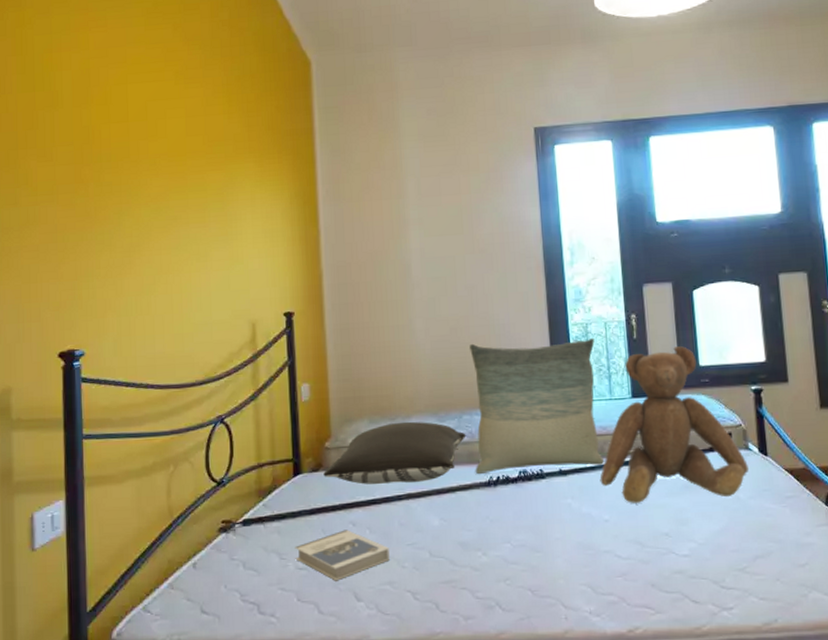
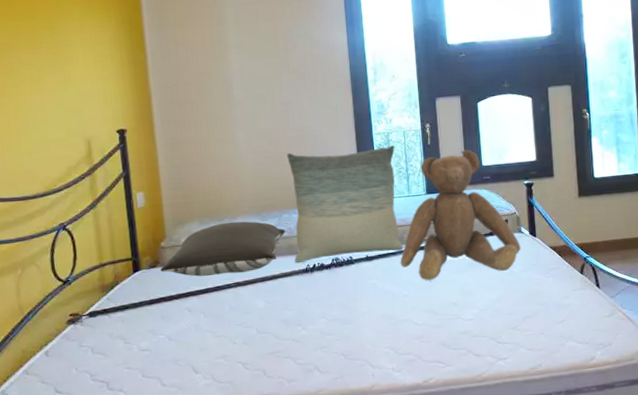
hardback book: present [294,529,390,581] -> none [137,315,222,359]

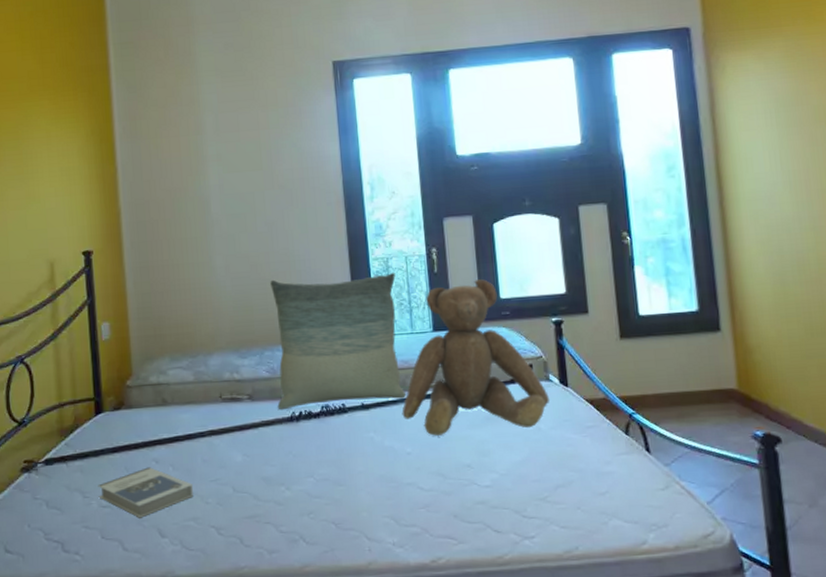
hardback book: none [137,315,222,359] -> present [98,467,193,518]
pillow: present [160,221,286,277] -> none [125,358,268,422]

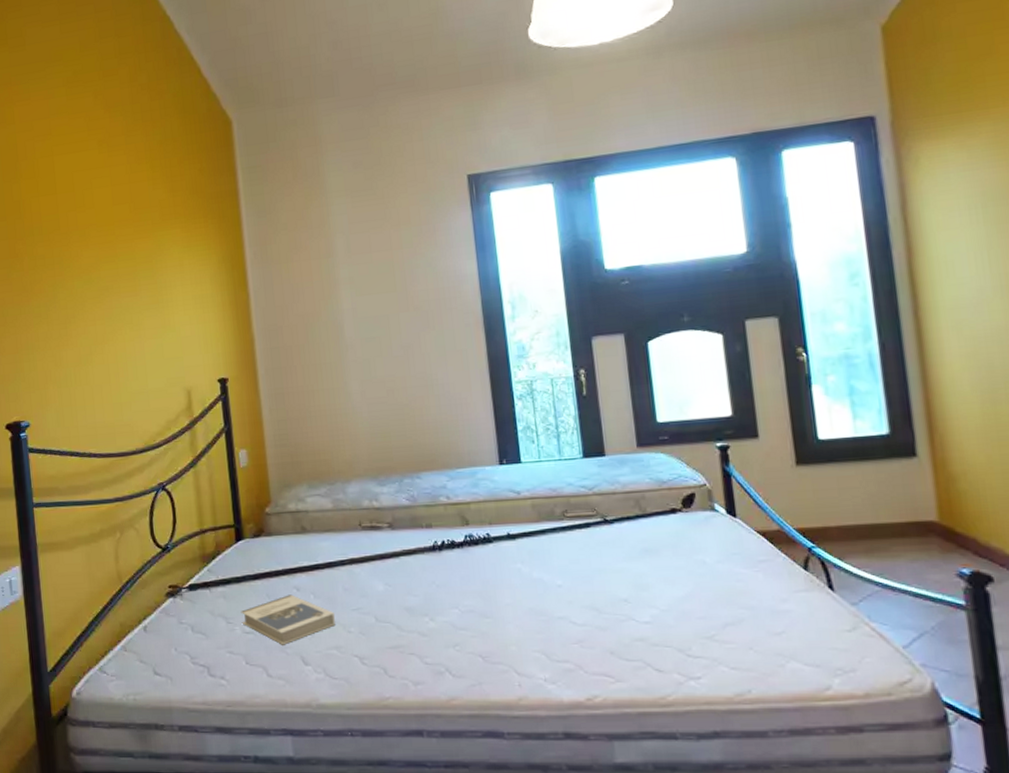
pillow: present [270,272,407,409] -> none [408,395,556,538]
teddy bear: present [402,279,549,436] -> none [551,402,715,568]

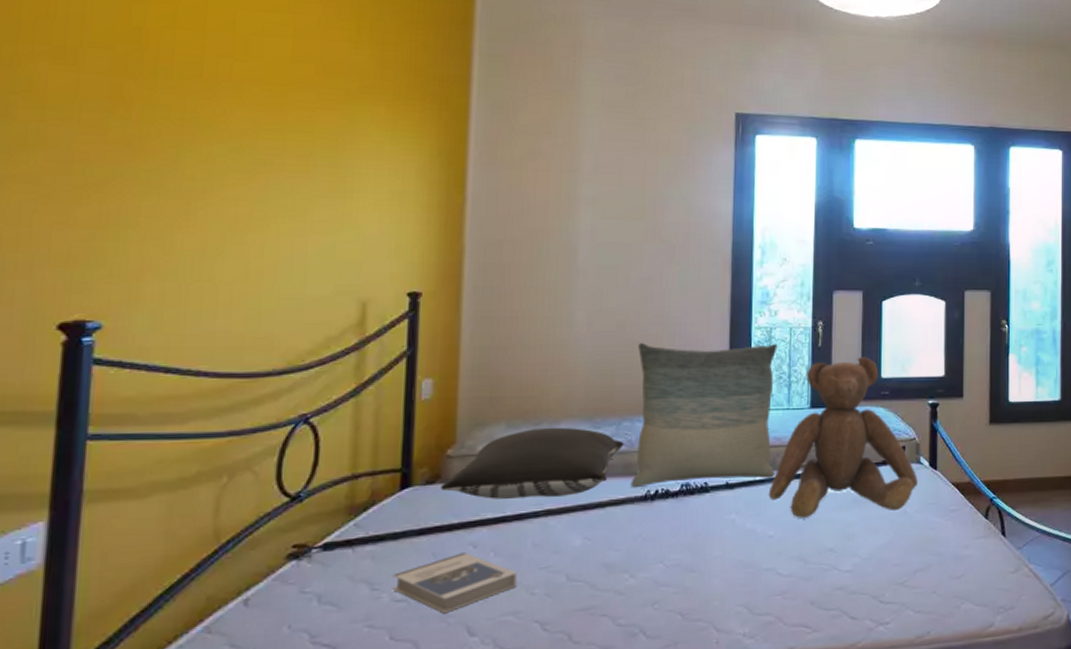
pillow: none [265,486,408,550] -> present [441,427,624,499]
pillow: none [408,395,556,538] -> present [630,342,778,487]
teddy bear: none [551,402,715,568] -> present [768,357,918,518]

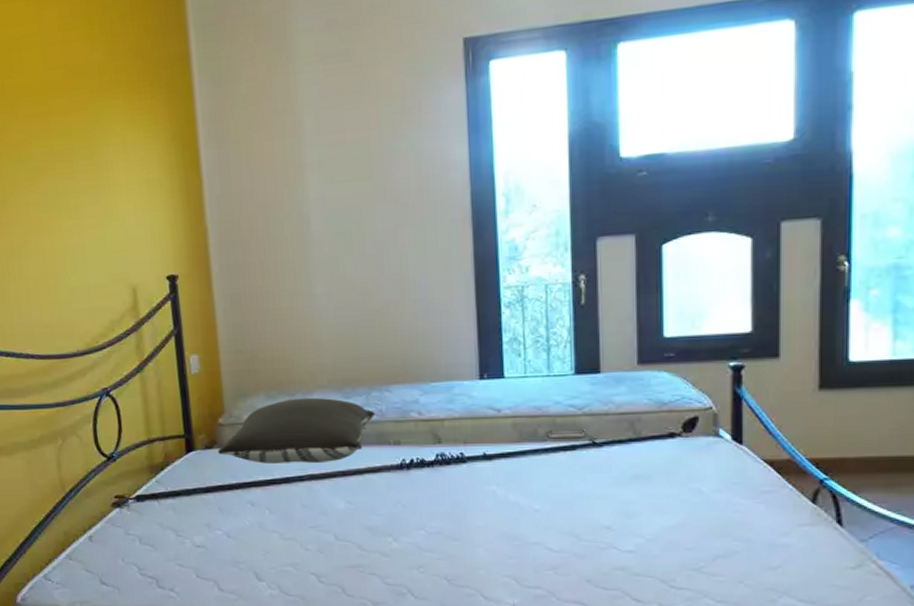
hardback book: present [392,552,517,614] -> none [191,509,292,560]
pillow: present [630,342,778,487] -> none [379,303,538,456]
teddy bear: present [768,357,918,518] -> none [531,313,716,493]

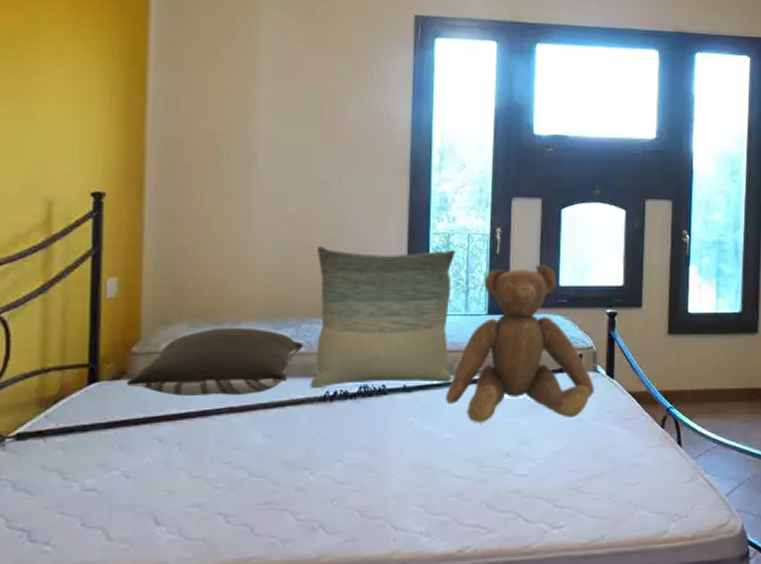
pillow: none [379,303,538,456] -> present [310,245,456,388]
teddy bear: none [531,313,716,493] -> present [445,265,594,422]

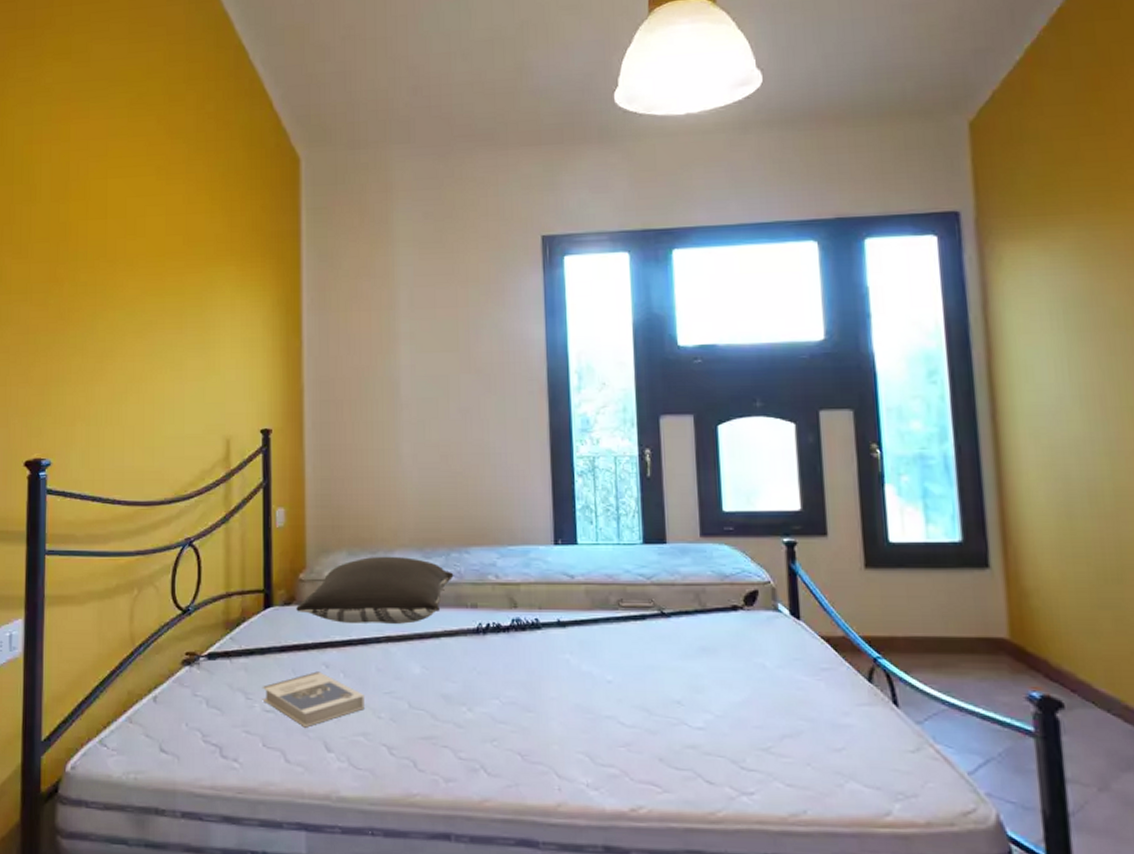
hardback book: none [82,446,201,504] -> present [262,671,364,728]
pillow: present [310,245,456,388] -> none [461,473,610,619]
teddy bear: present [445,265,594,422] -> none [603,488,777,665]

